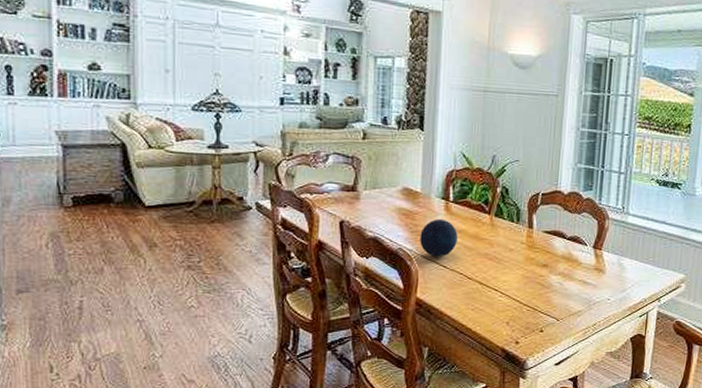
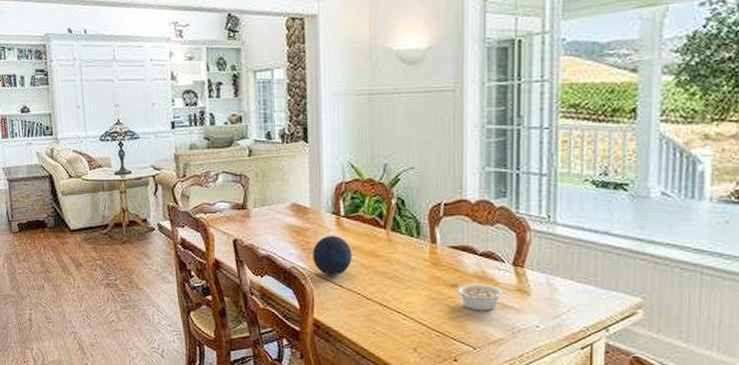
legume: none [547,263,591,288] -> present [457,283,512,311]

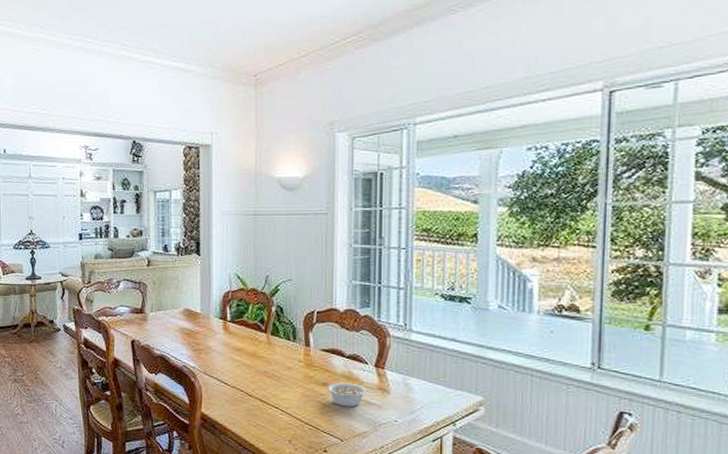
decorative orb: present [312,235,352,276] -> none [202,337,236,374]

